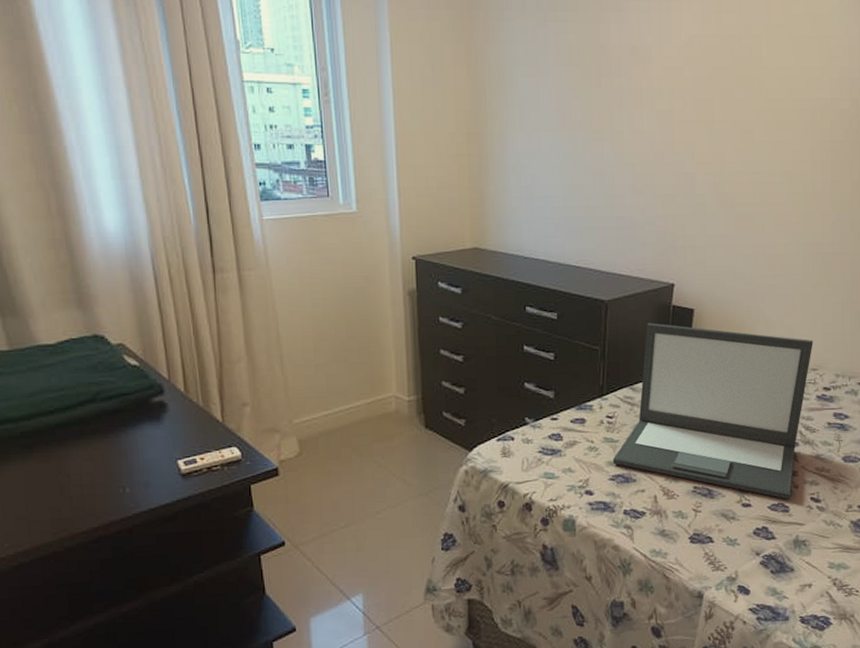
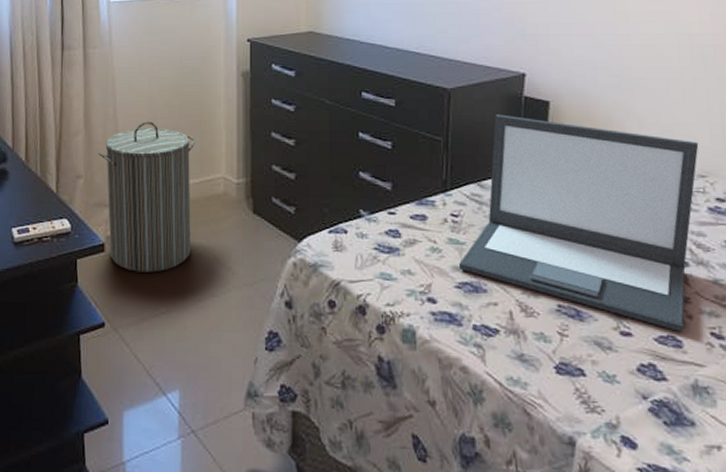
laundry hamper: none [264,345,366,492] -> present [98,121,194,273]

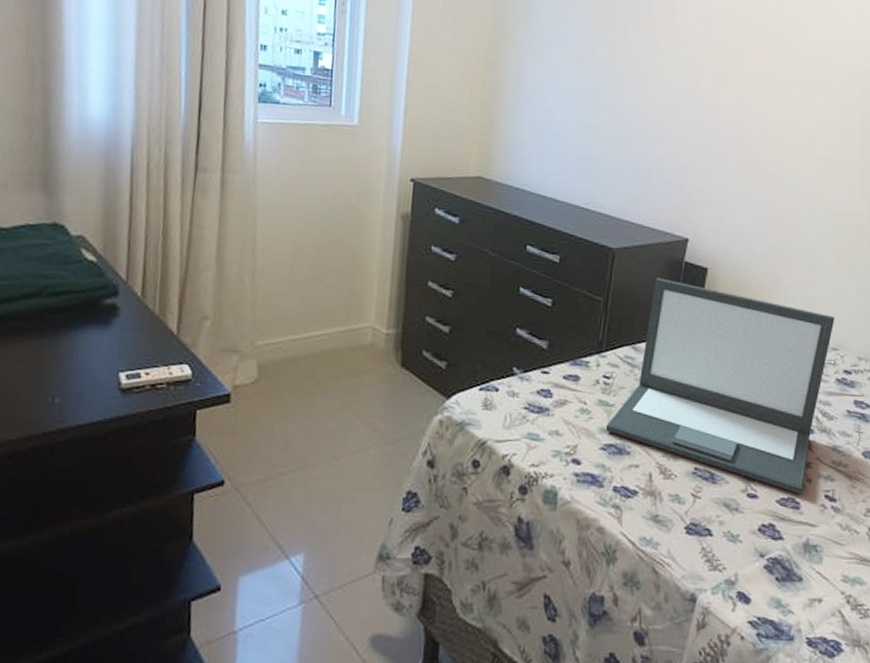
laundry hamper: present [98,121,194,273] -> none [230,260,343,427]

